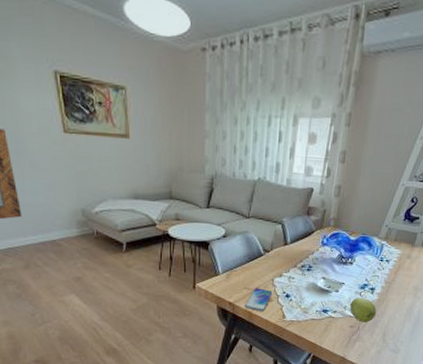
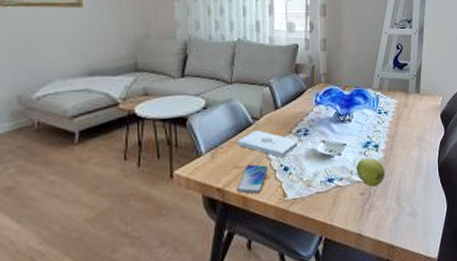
notepad: none [249,261,302,287] -> present [237,130,299,158]

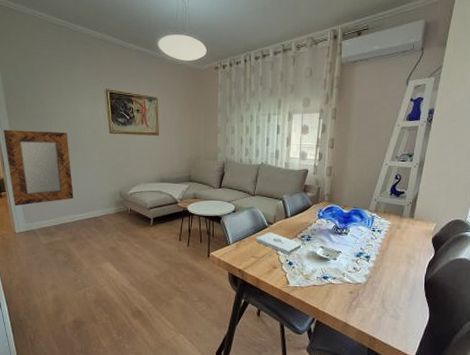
smartphone: present [236,164,269,194] -> none [252,256,277,279]
apple: present [356,157,386,187] -> none [348,265,374,289]

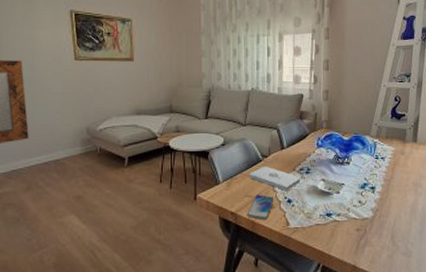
smartphone: none [252,256,277,279] -> present [247,195,274,221]

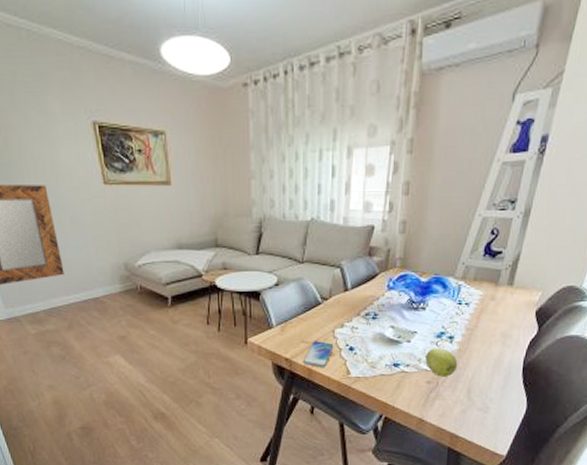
notepad: present [249,166,301,191] -> none [306,310,366,338]
apple: none [353,198,381,225] -> present [425,348,458,377]

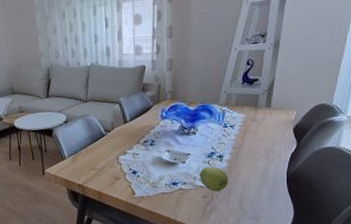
smartphone: present [303,341,334,368] -> none [93,167,119,191]

